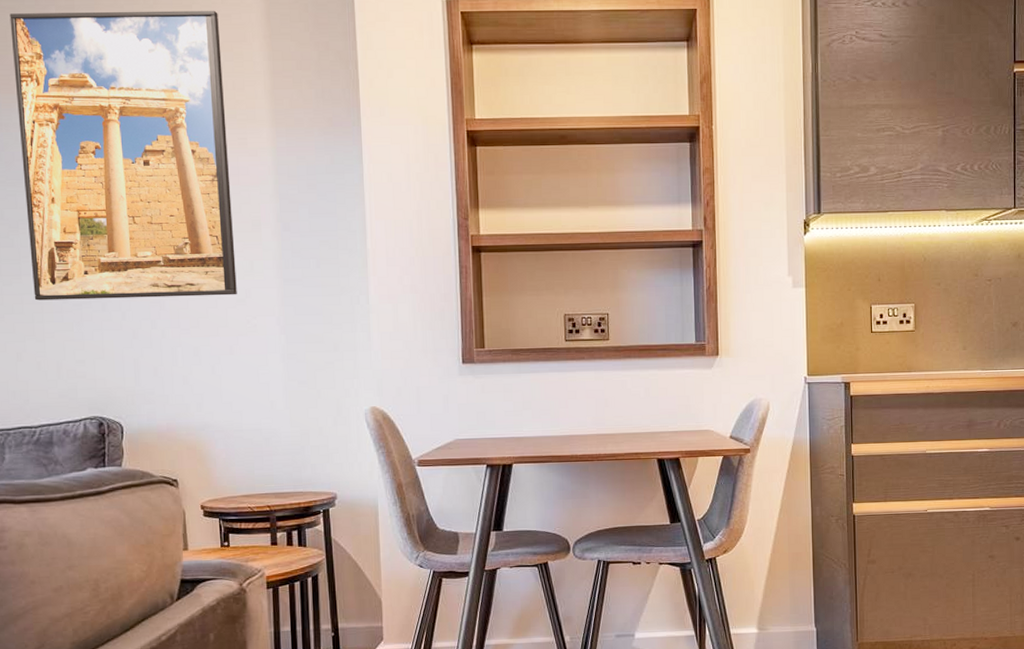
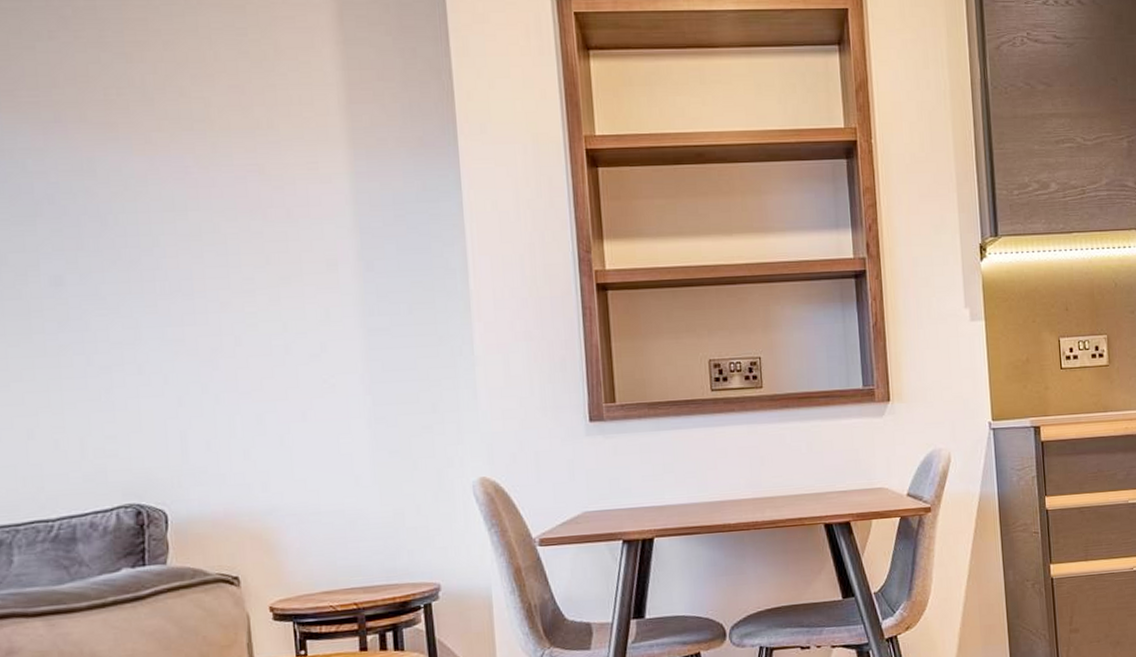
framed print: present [9,10,237,301] -> none [12,11,310,364]

